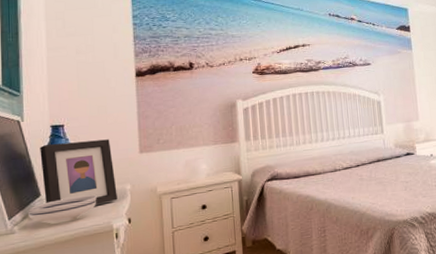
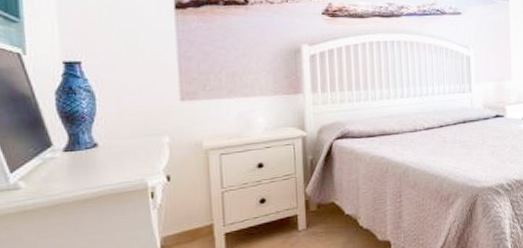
bowl: present [27,195,97,224] -> none [35,147,127,180]
picture frame: present [40,139,118,205] -> none [49,82,153,159]

